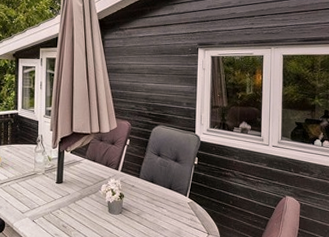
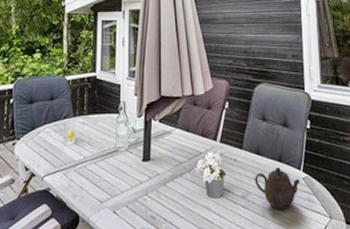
teapot: none [148,193,185,226] -> present [255,167,300,210]

